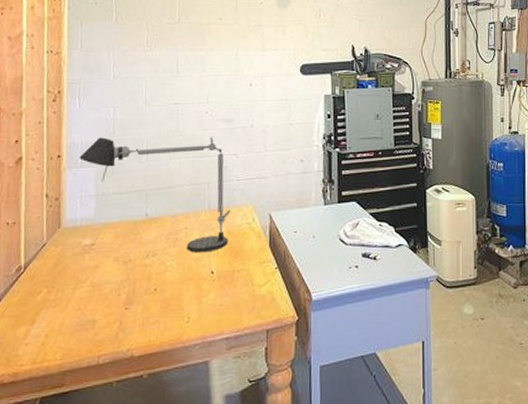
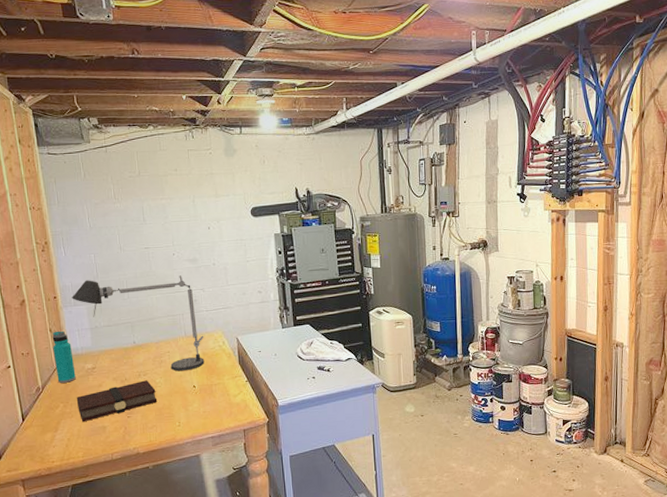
water bottle: none [45,196,70,262] -> present [52,330,76,383]
book: none [64,262,165,314] -> present [76,380,158,422]

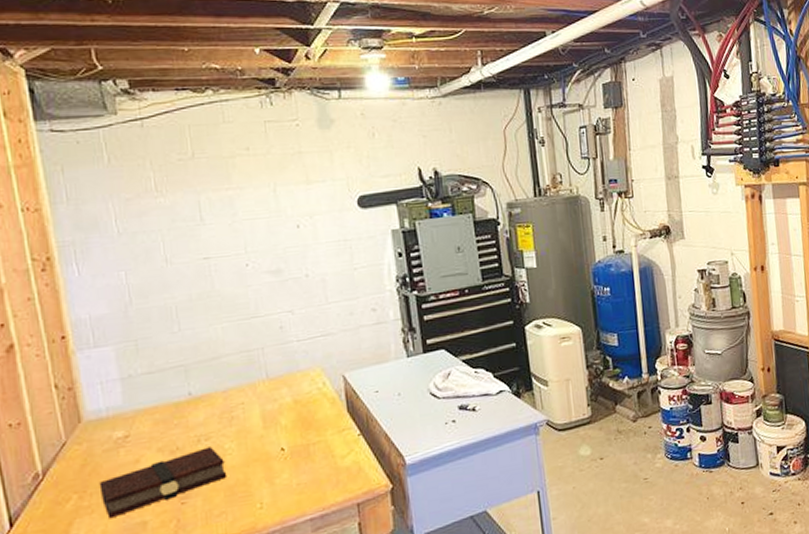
water bottle: present [52,330,76,383] -> none [59,385,98,464]
desk lamp: present [72,275,205,372] -> none [90,294,297,430]

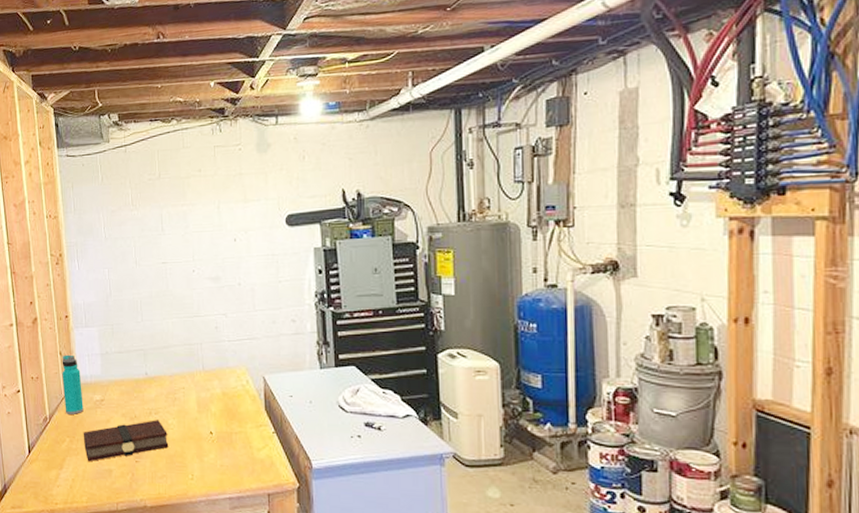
water bottle: none [59,385,98,464] -> present [62,354,84,414]

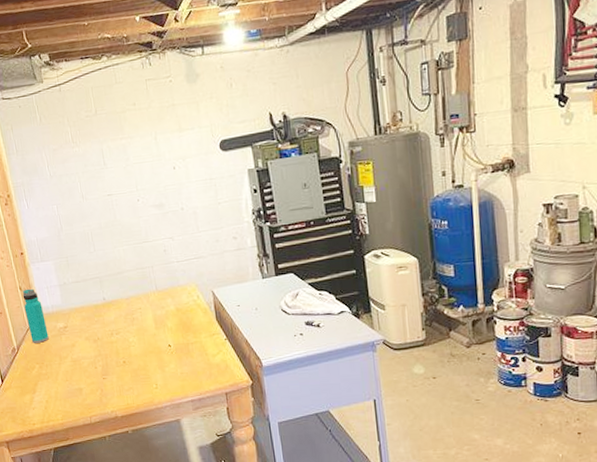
book: present [83,420,169,462] -> none [51,339,132,384]

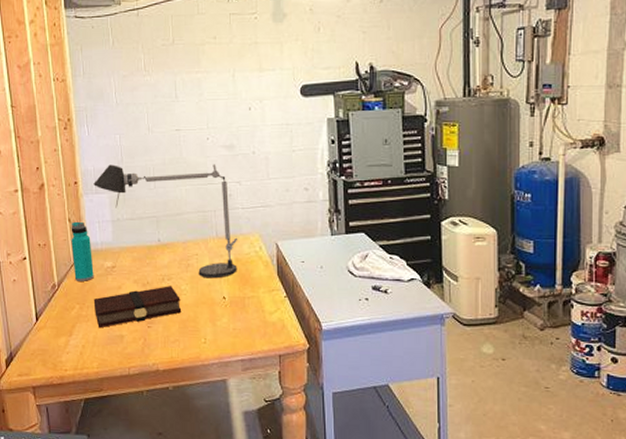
desk lamp: none [38,223,179,330] -> present [93,164,238,279]
book: none [51,339,132,384] -> present [93,286,182,329]

